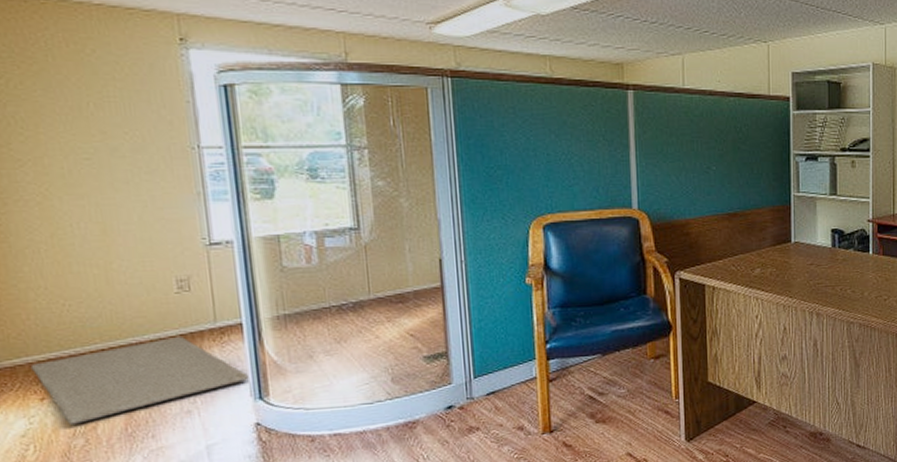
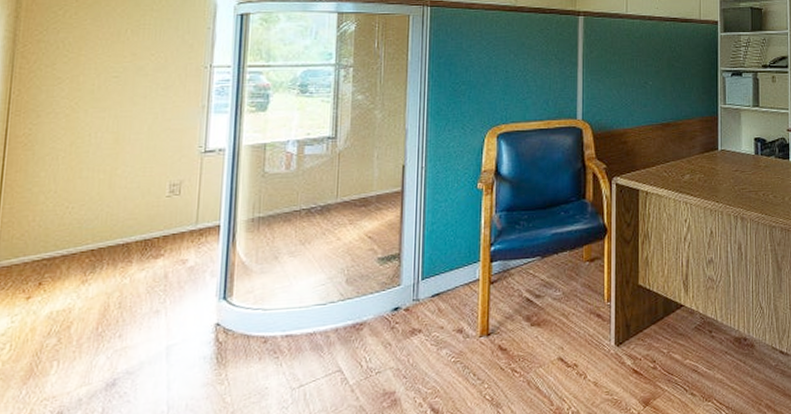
rug: present [30,336,249,426] -> none [24,237,217,325]

